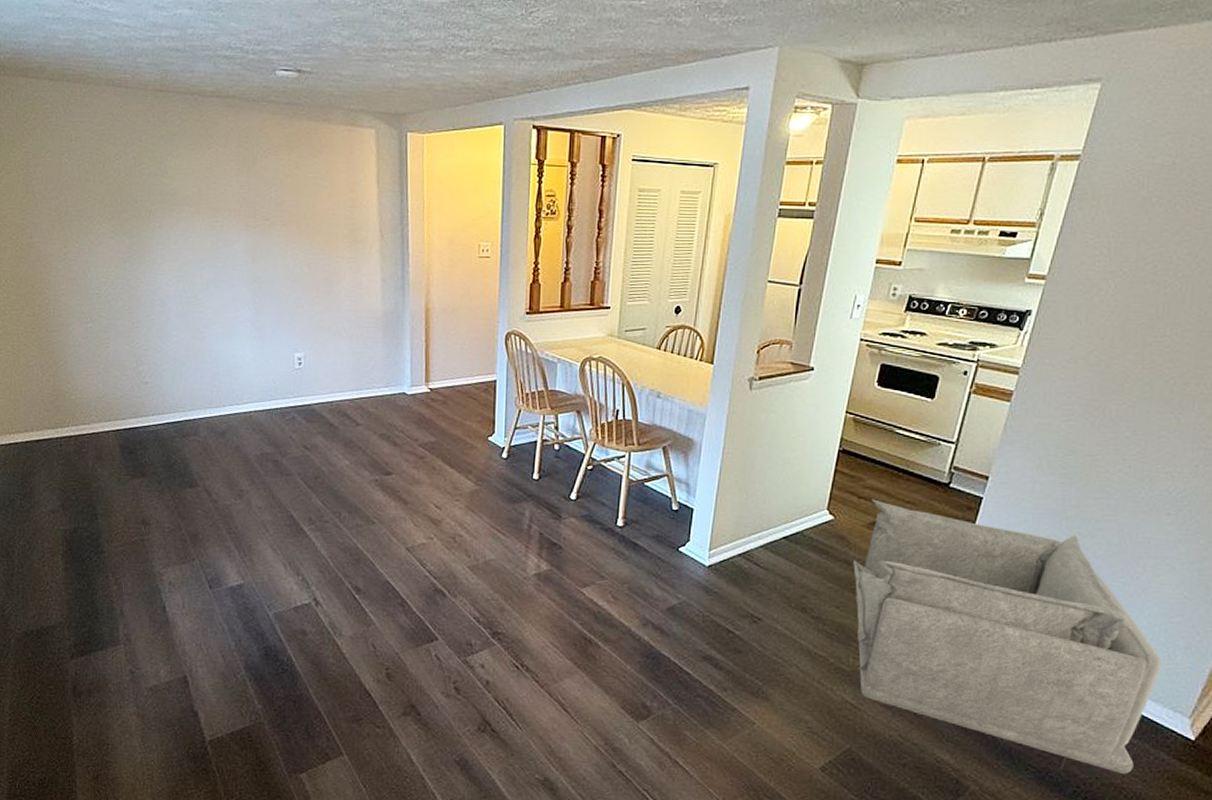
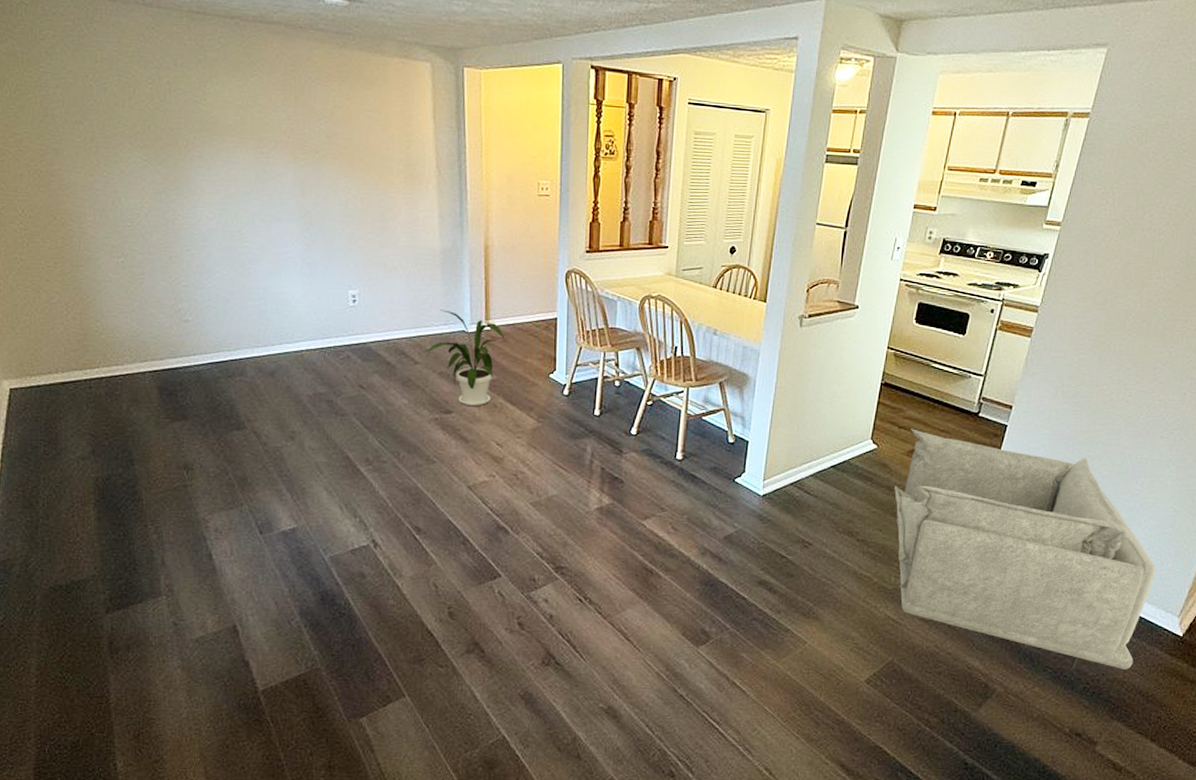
house plant: none [365,372,444,469] -> present [424,309,504,407]

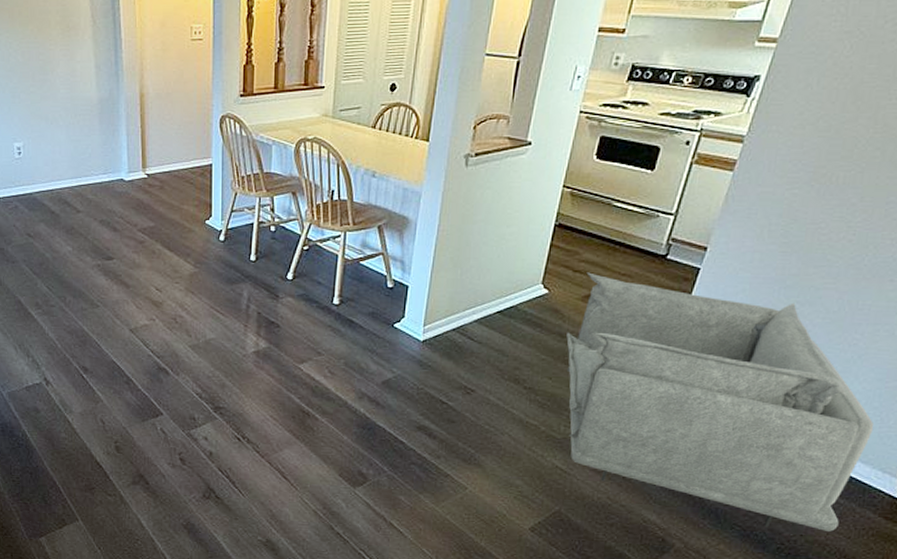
house plant: present [424,309,504,407] -> none [85,159,161,253]

